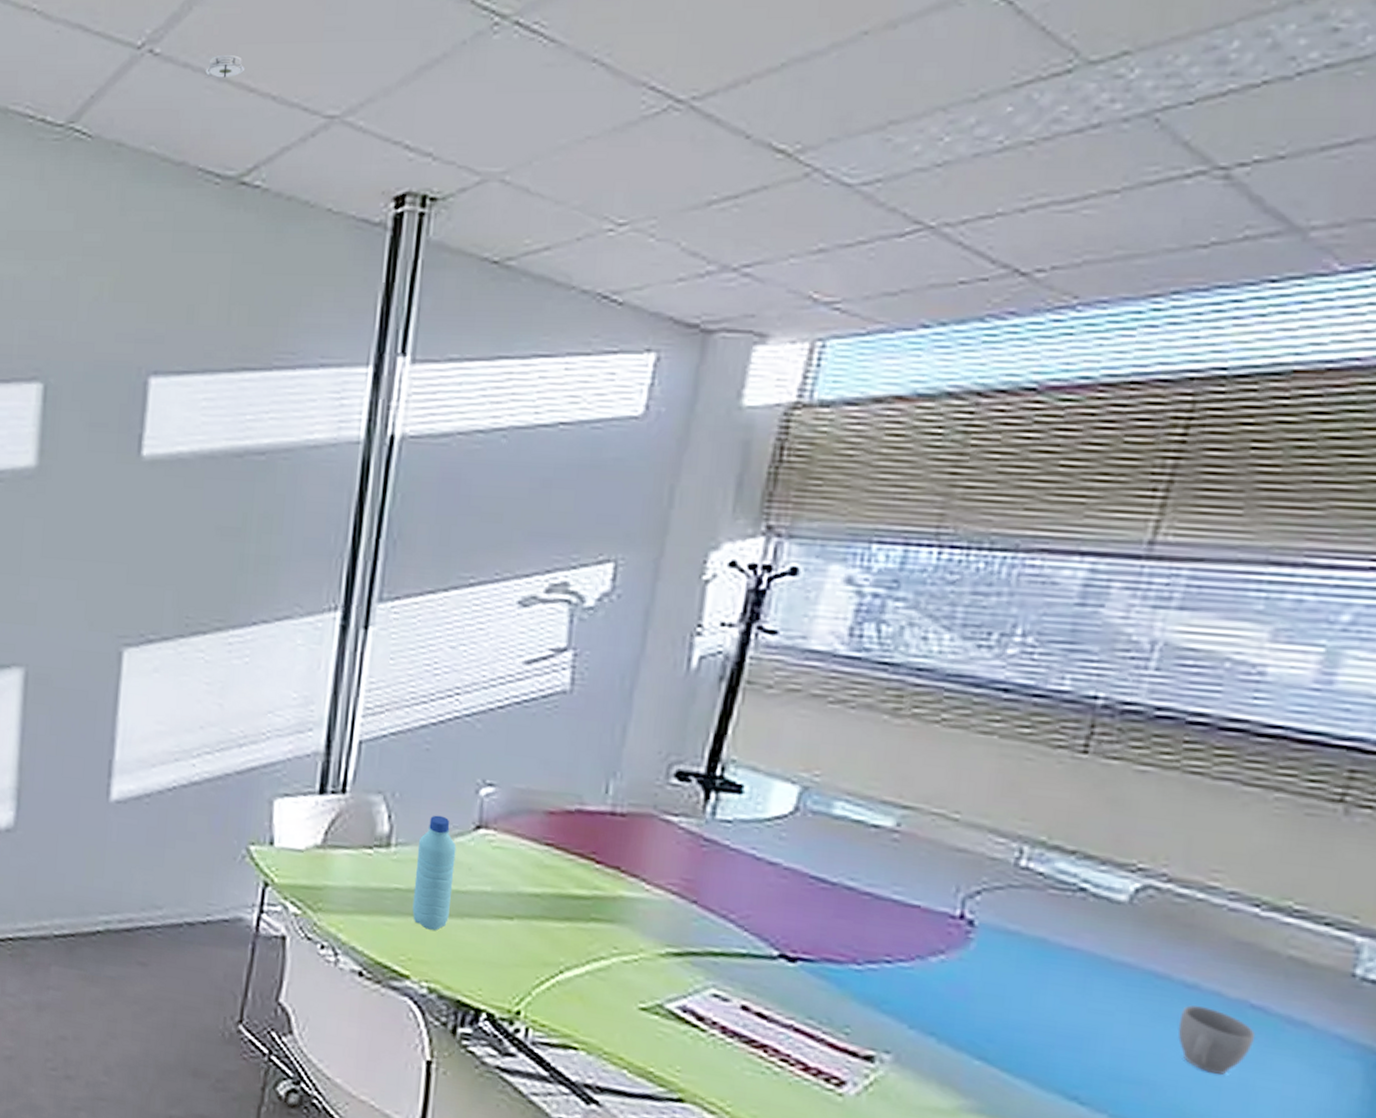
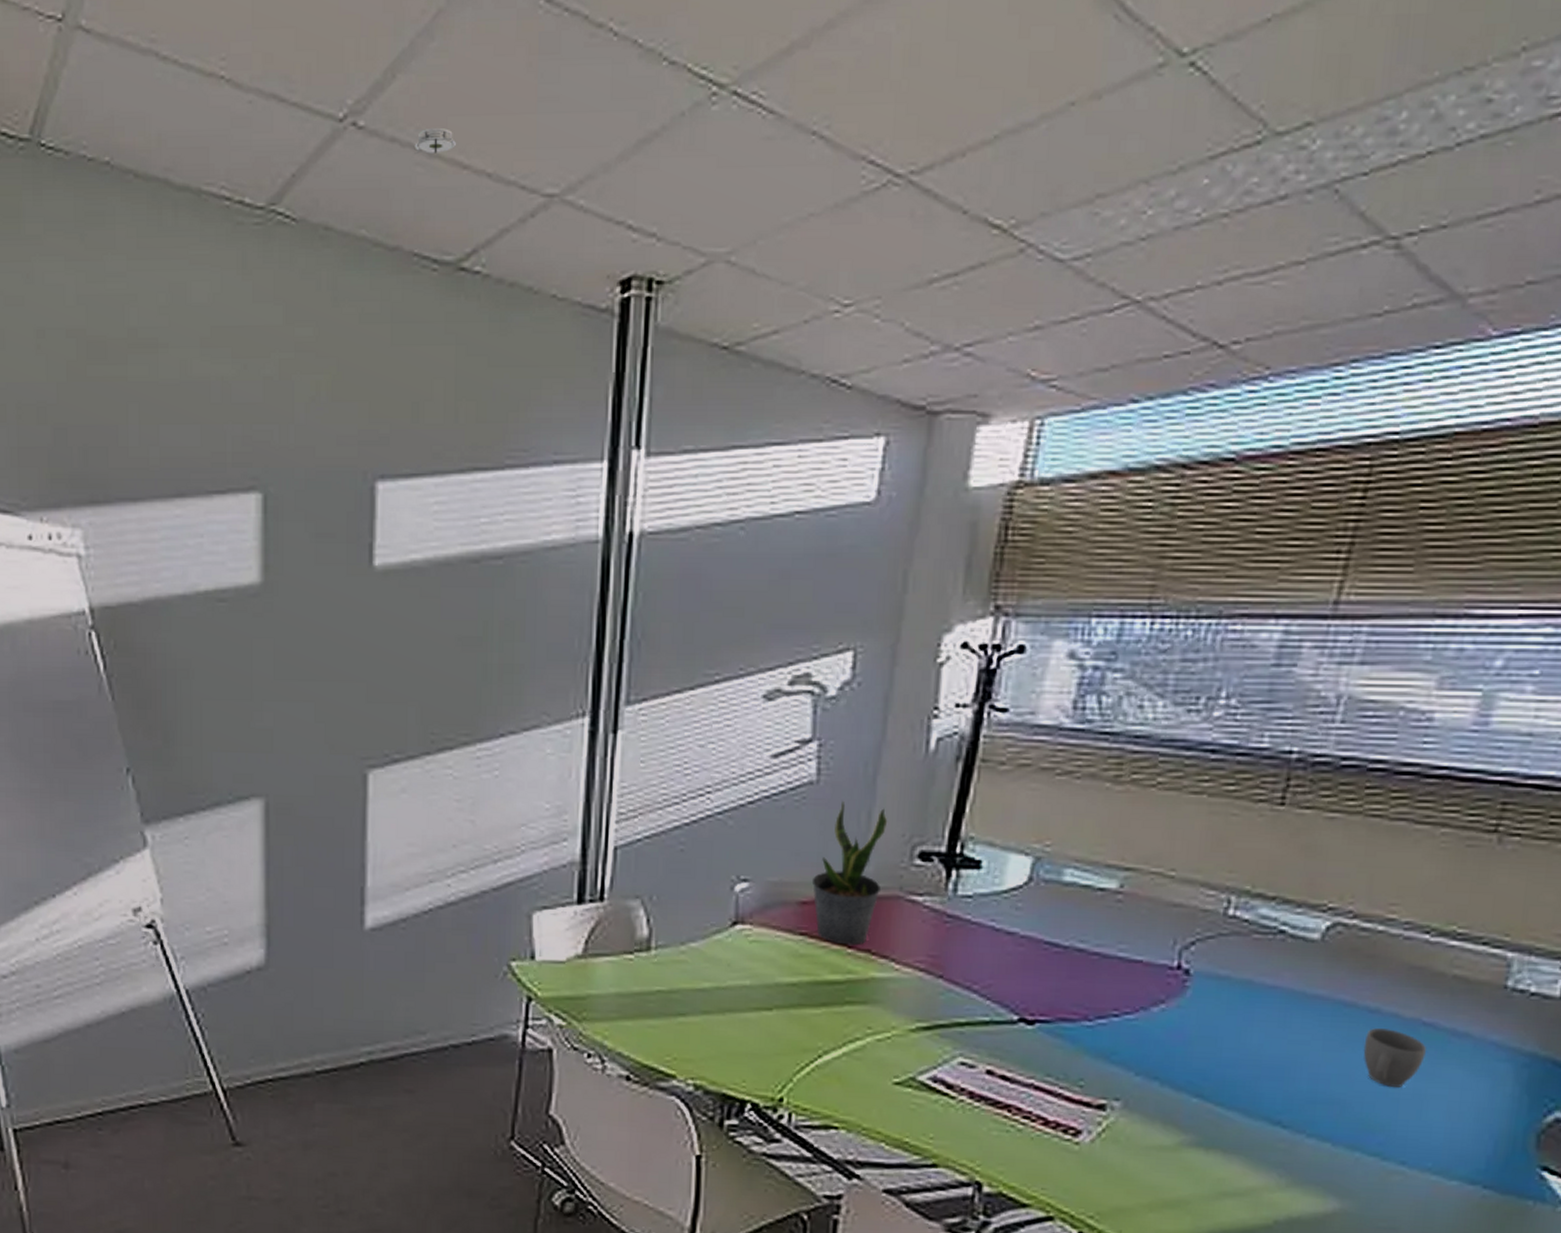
water bottle: present [412,815,457,931] -> none [675,915,715,1028]
potted plant: none [560,712,644,862] -> present [811,800,888,946]

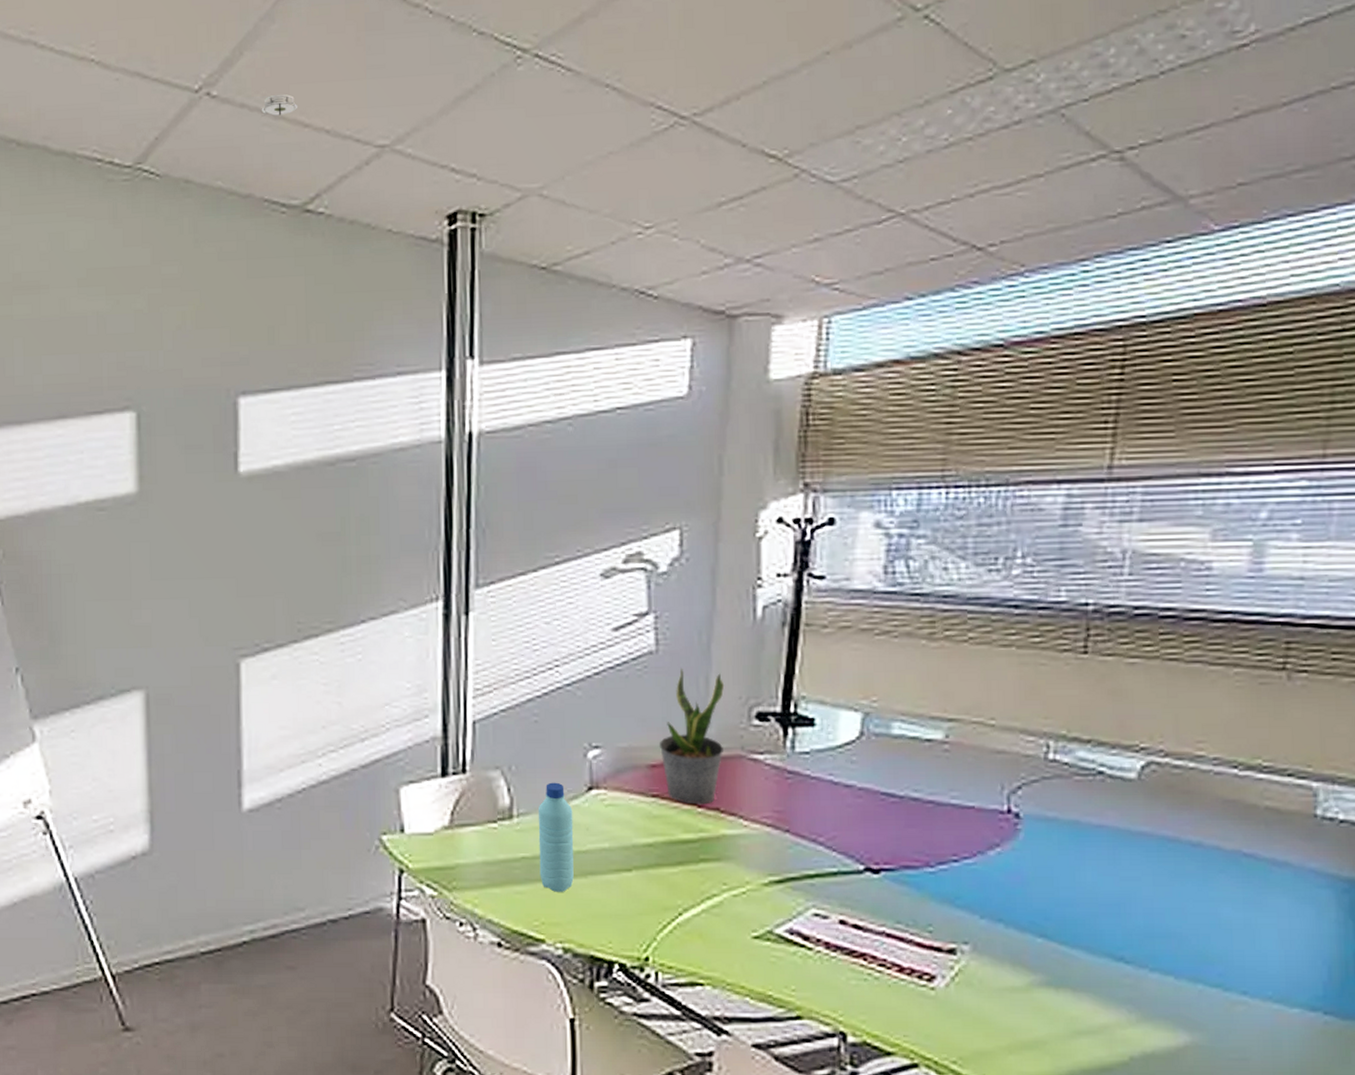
water bottle: none [675,915,715,1028] -> present [538,782,574,892]
mug: present [1363,1028,1426,1087] -> none [1191,861,1250,918]

